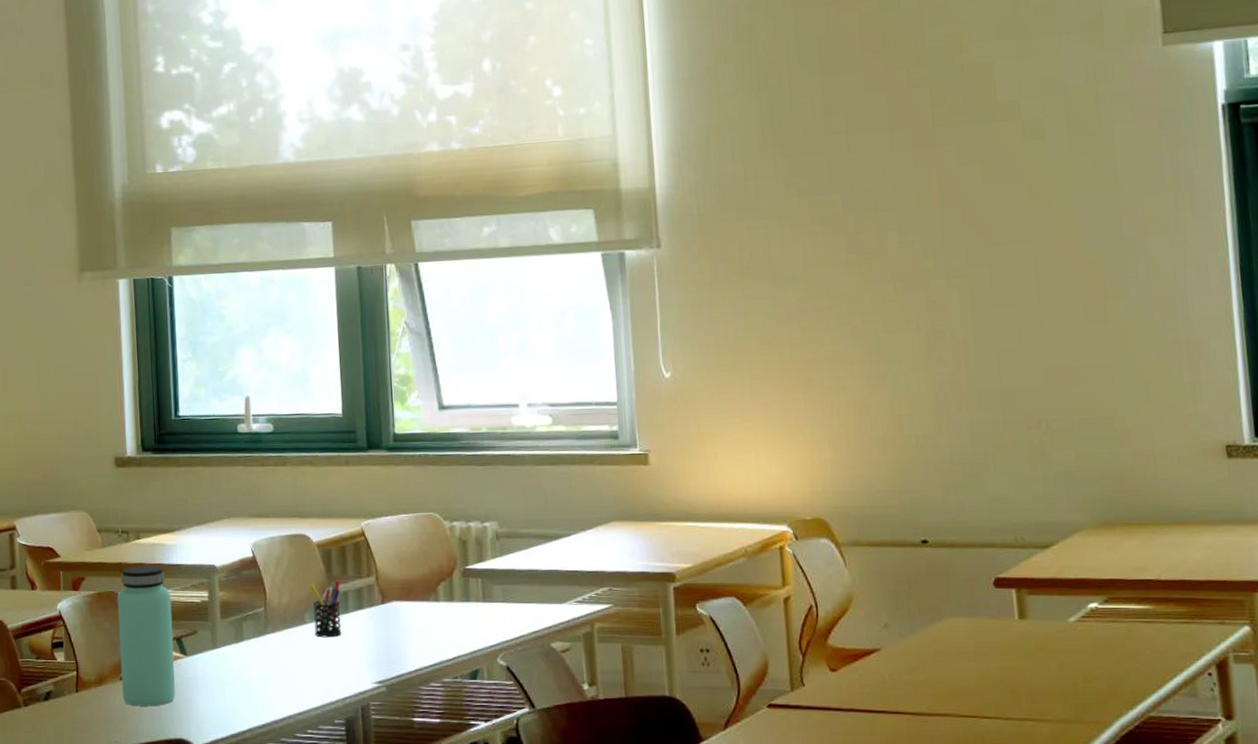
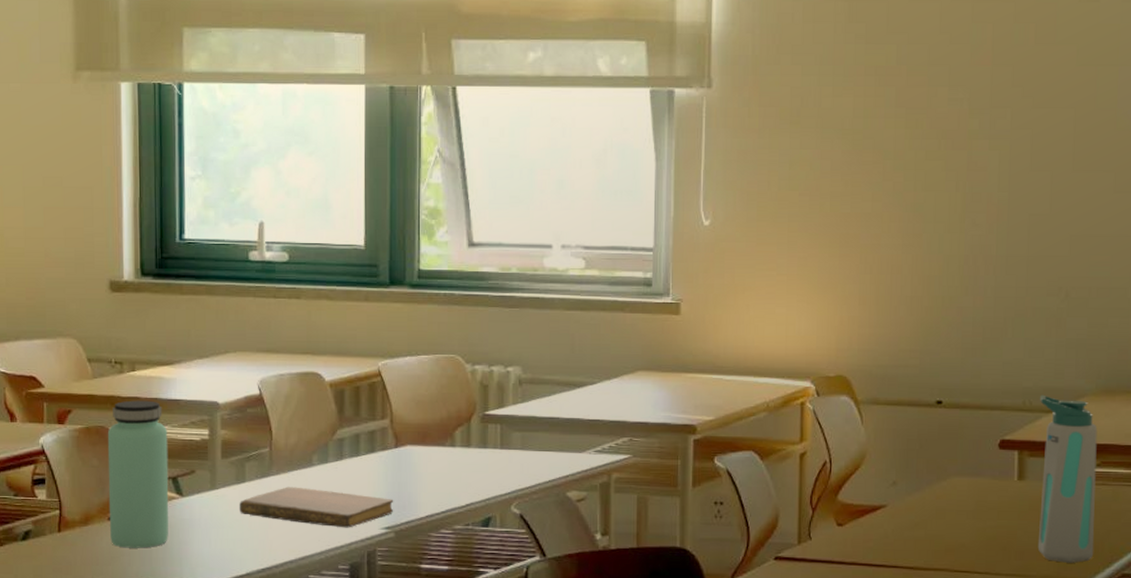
notebook: none [239,644,384,683] -> present [240,487,394,528]
pen holder: present [310,580,342,638] -> none [320,421,352,481]
water bottle: none [1031,530,1114,706] -> present [1037,394,1098,563]

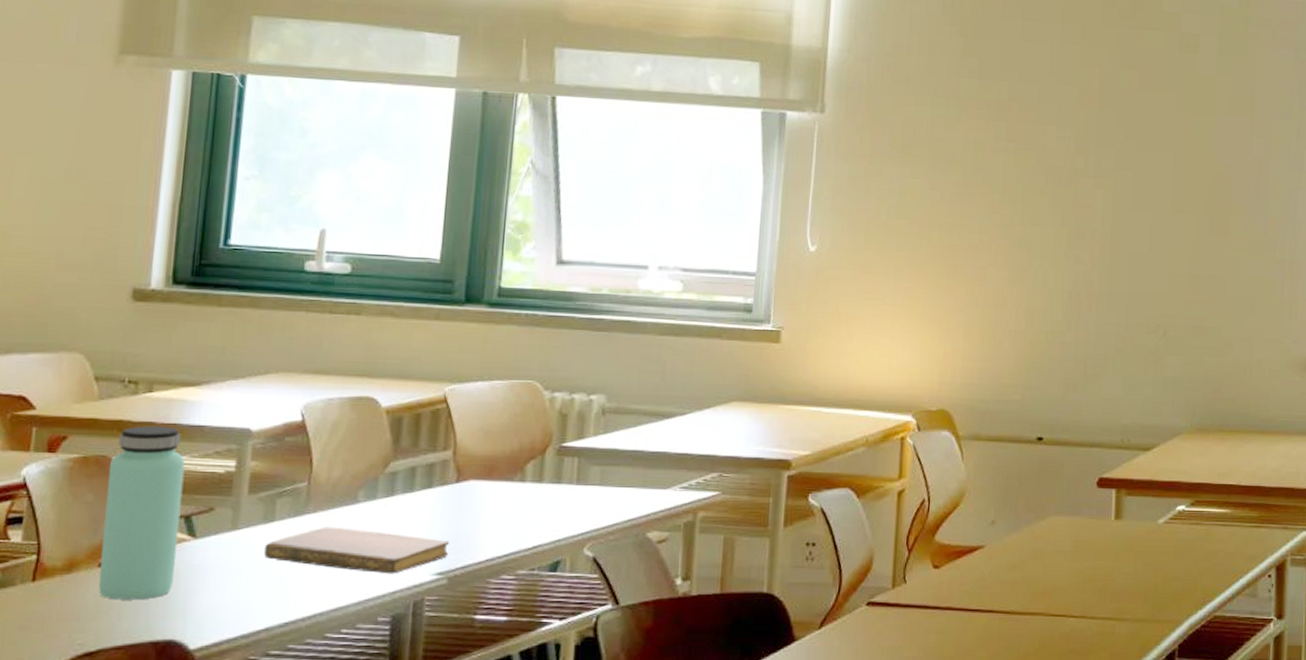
water bottle: present [1037,394,1098,563] -> none [1133,432,1192,605]

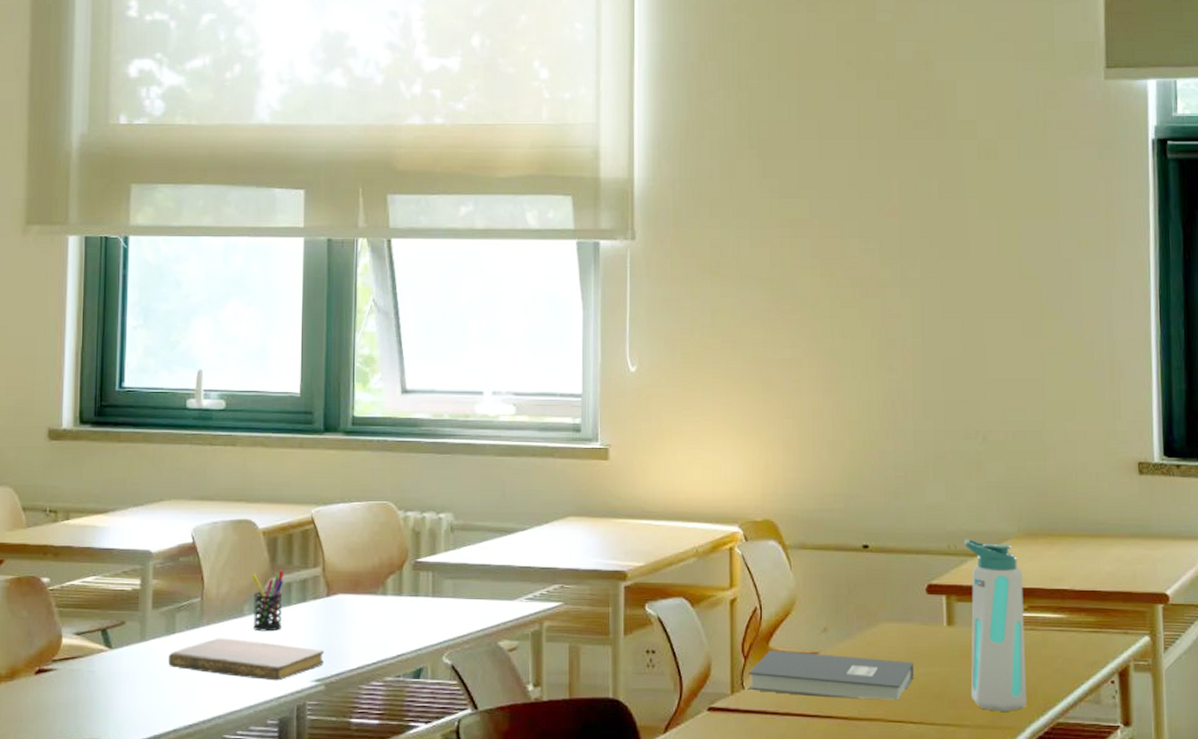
bottle: present [98,426,185,600] -> none [35,549,99,704]
pen holder: none [368,453,409,520] -> present [252,570,284,632]
book: none [910,542,1079,594] -> present [748,649,914,700]
water bottle: none [1133,432,1192,605] -> present [963,538,1027,712]

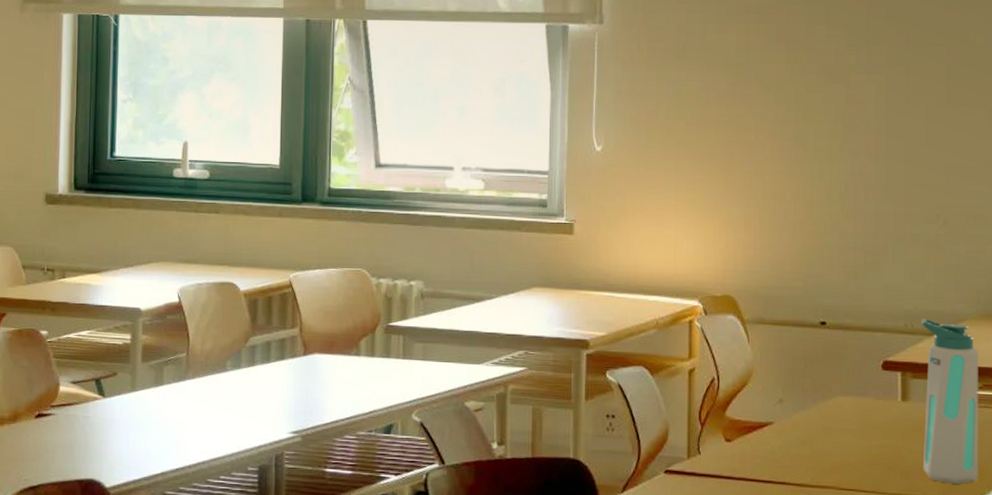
notebook: present [169,638,325,681] -> none [157,390,302,432]
pen holder: present [252,570,284,632] -> none [234,330,264,386]
book: present [748,649,914,700] -> none [705,418,867,470]

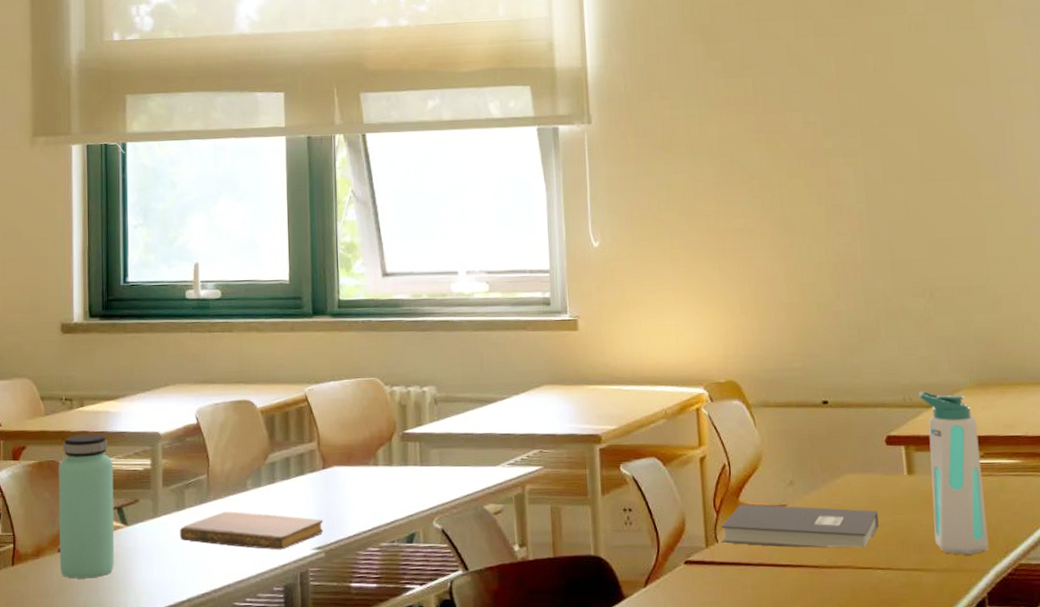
bottle: none [35,305,93,446] -> present [58,434,115,579]
notebook: none [157,390,302,432] -> present [180,511,324,550]
book: none [705,418,867,470] -> present [721,503,879,548]

